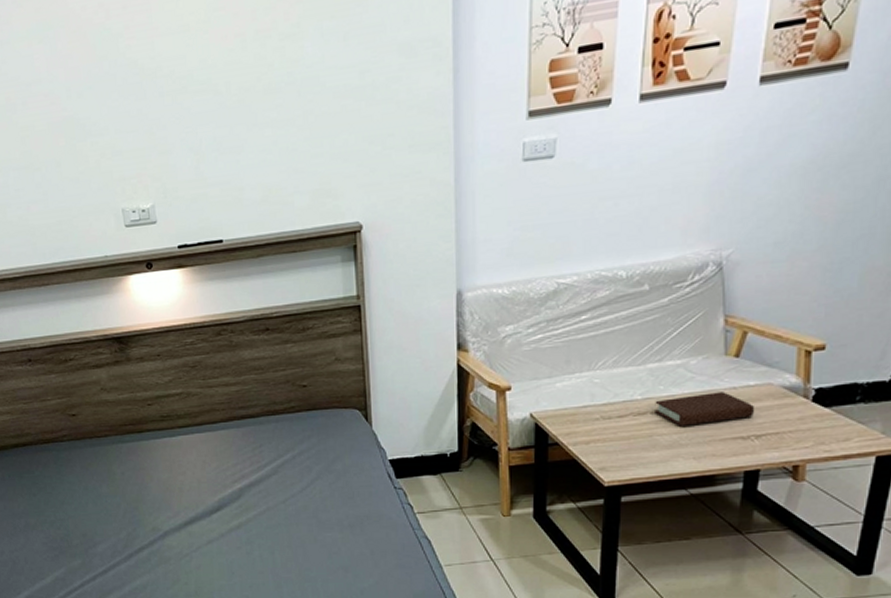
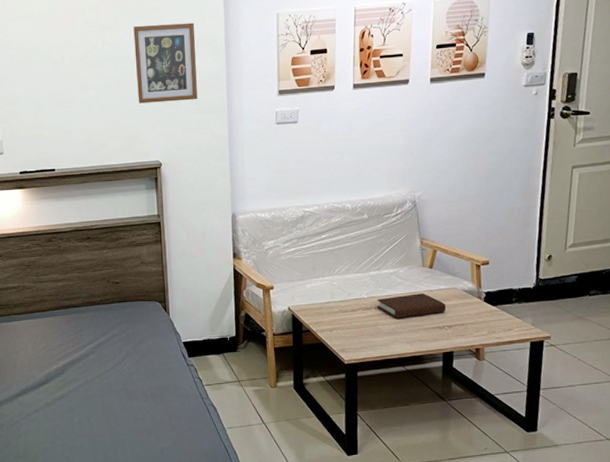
picture frame: none [323,18,412,144] -> present [133,22,198,104]

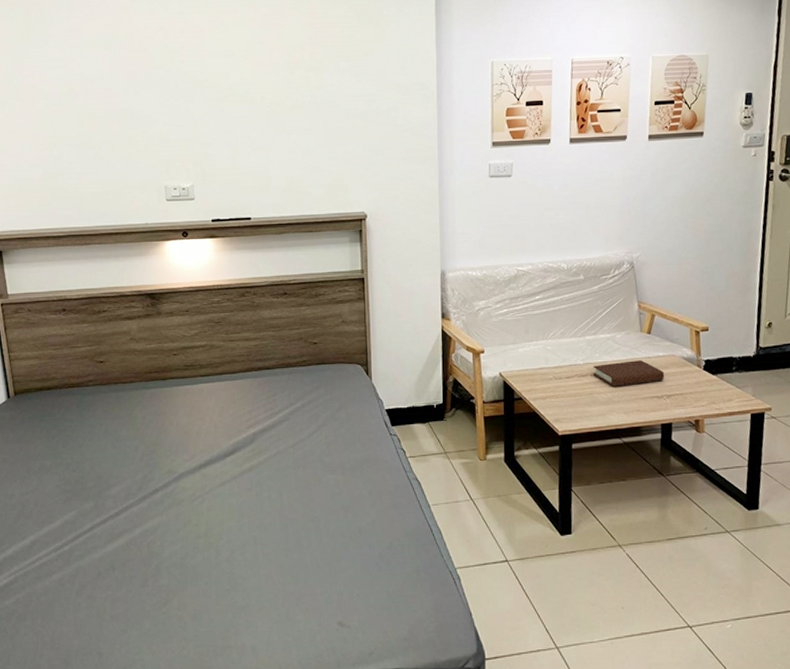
picture frame: present [133,22,198,104] -> none [340,67,407,151]

